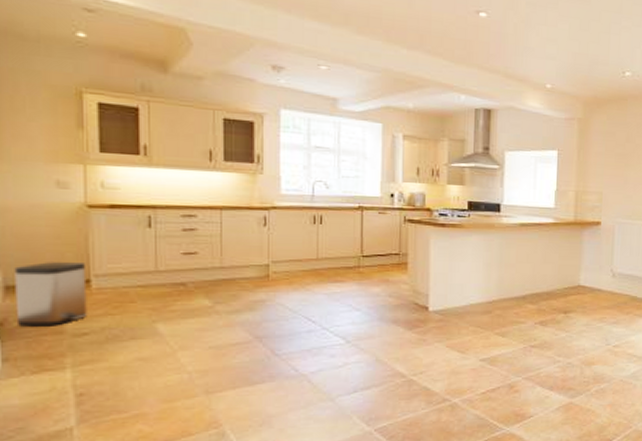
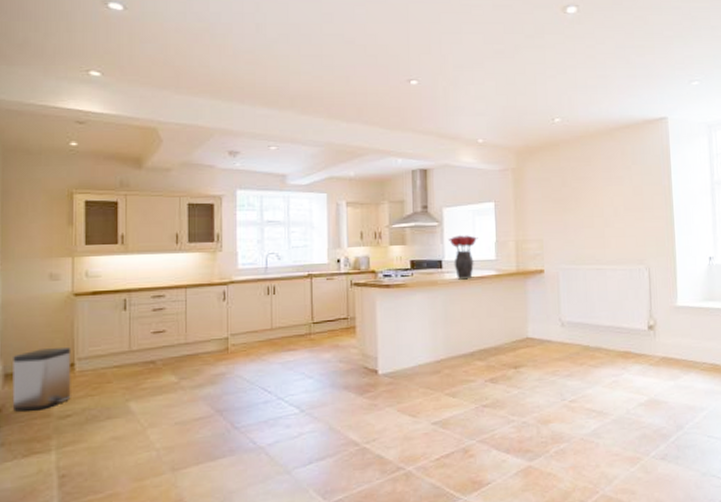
bouquet: none [508,180,539,225] -> present [447,235,478,280]

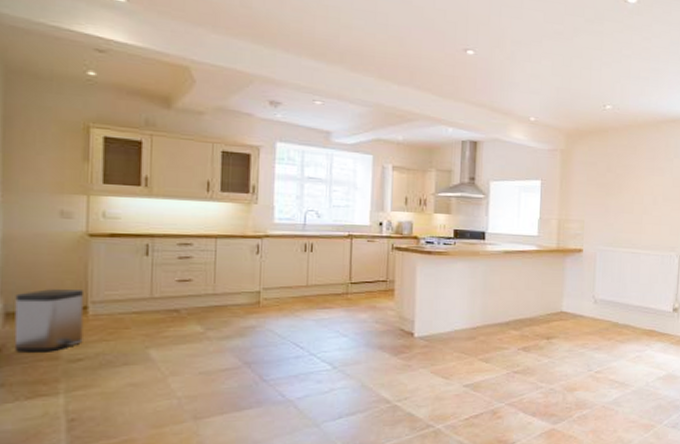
bouquet: present [447,235,478,280] -> none [492,209,523,253]

